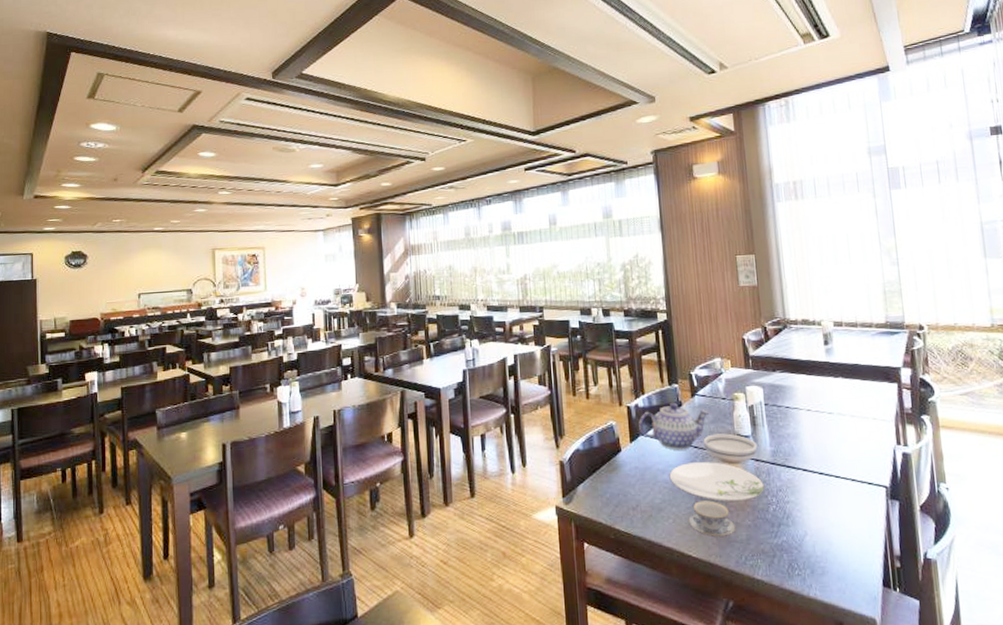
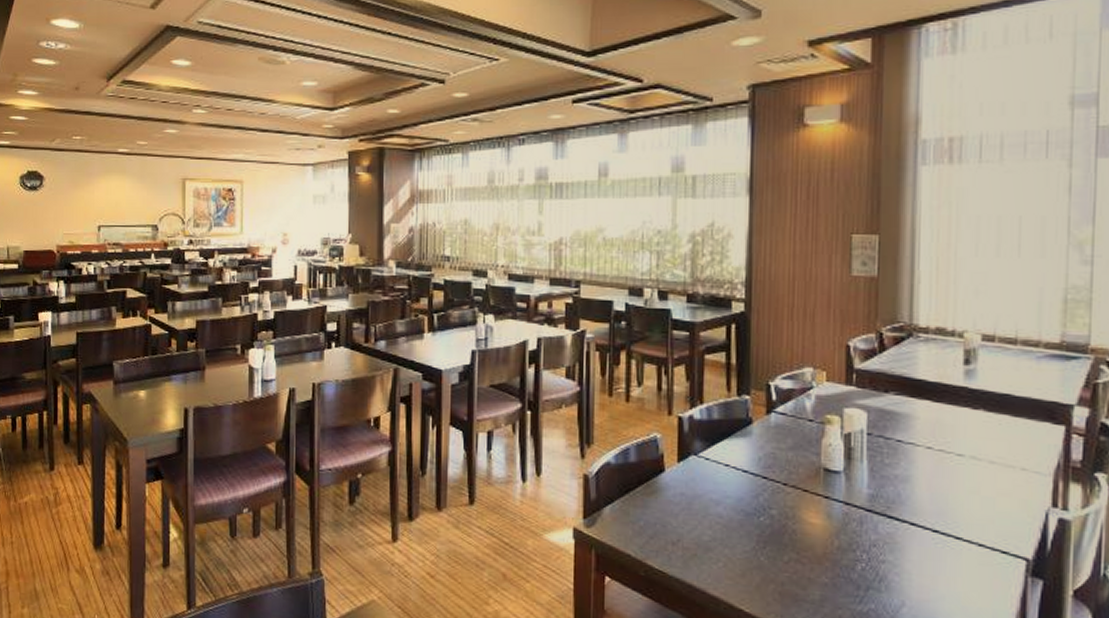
teapot: present [639,402,710,450] -> none [691,417,789,480]
plate: present [669,462,764,502] -> none [725,496,852,553]
teacup: present [688,501,736,538] -> none [744,545,807,594]
bowl: present [703,433,758,465] -> none [775,464,850,506]

